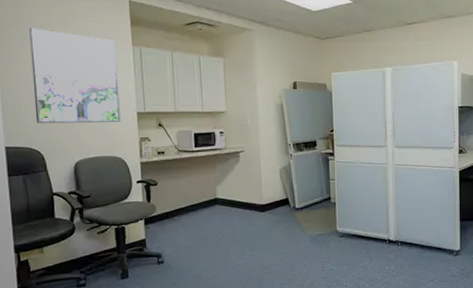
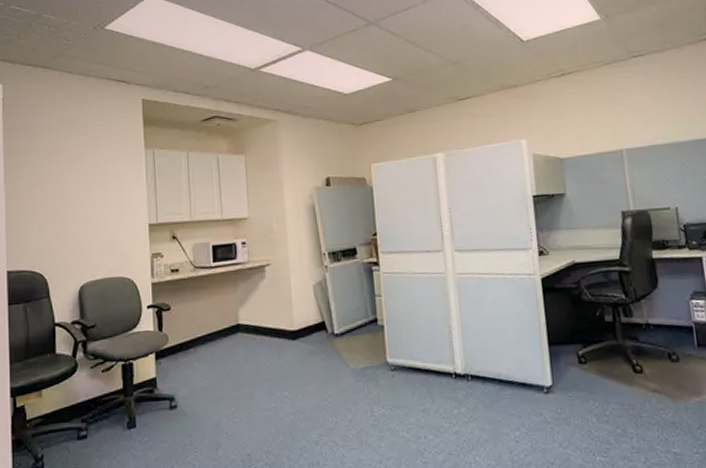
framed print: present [29,28,120,124] -> none [38,136,130,243]

